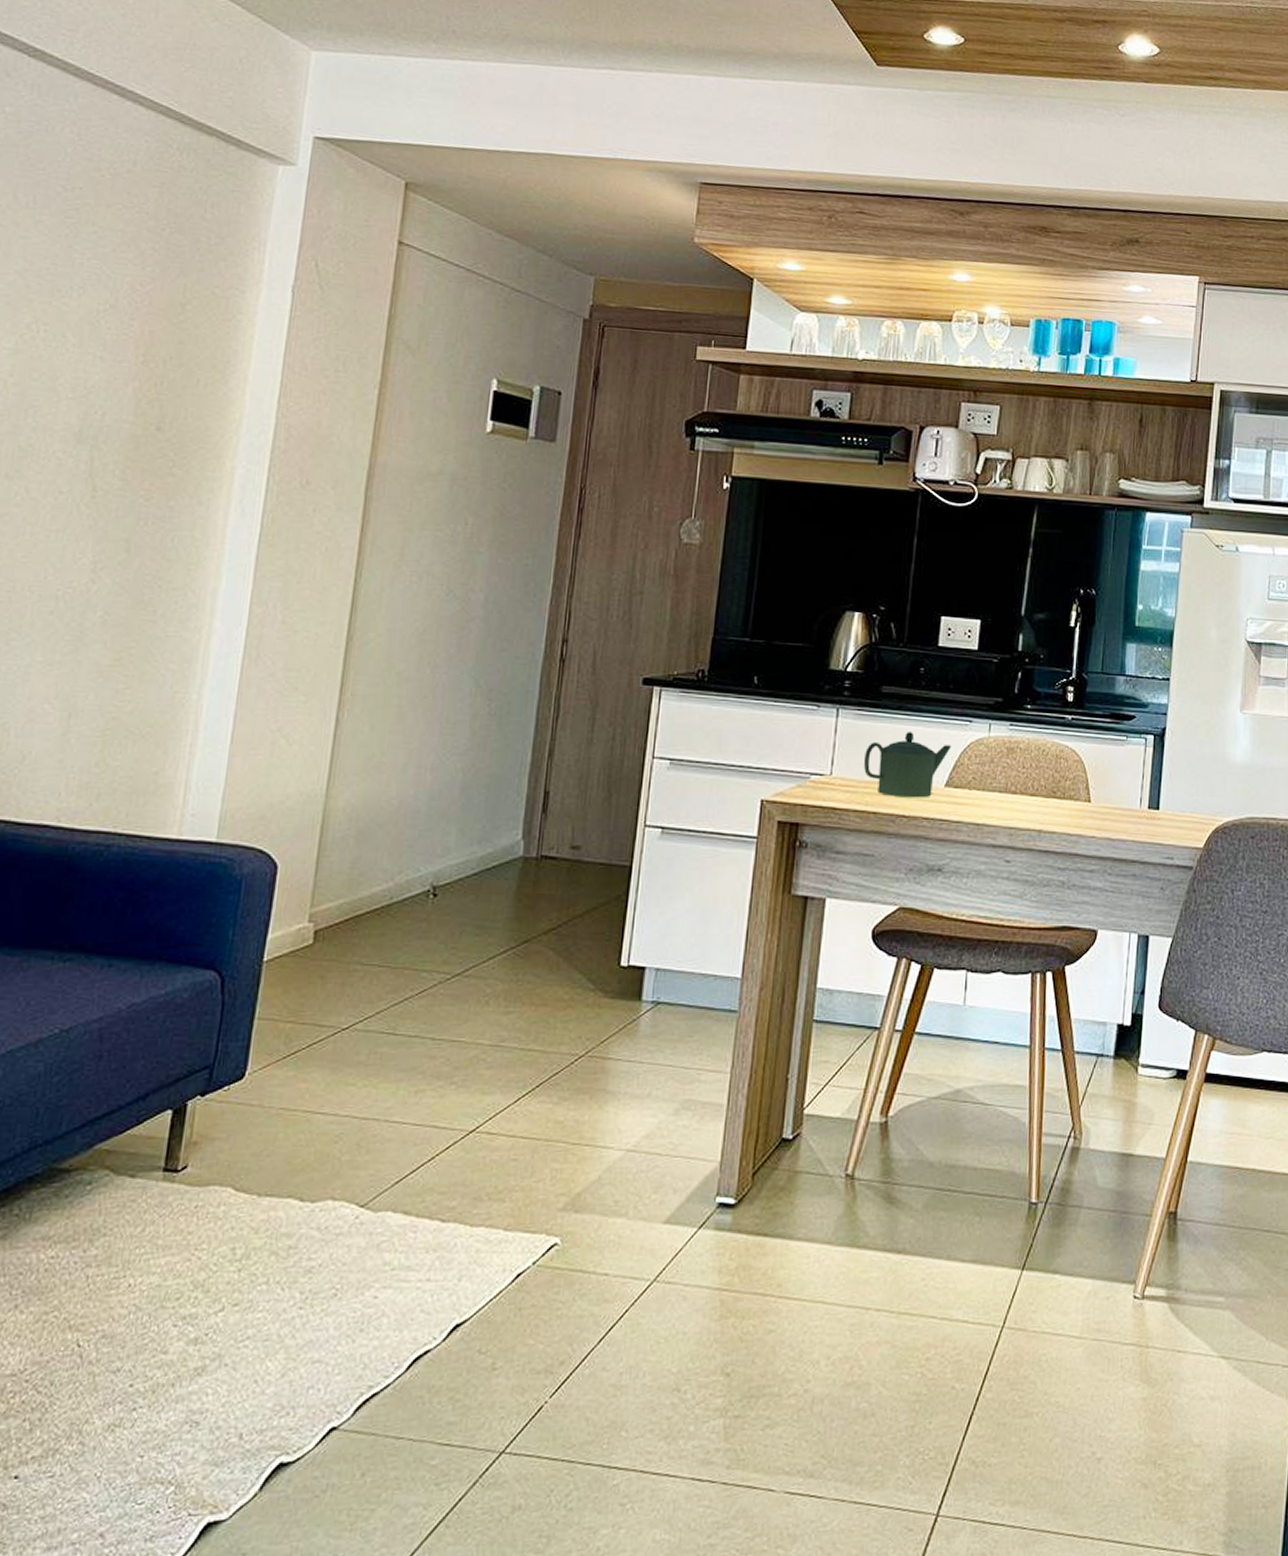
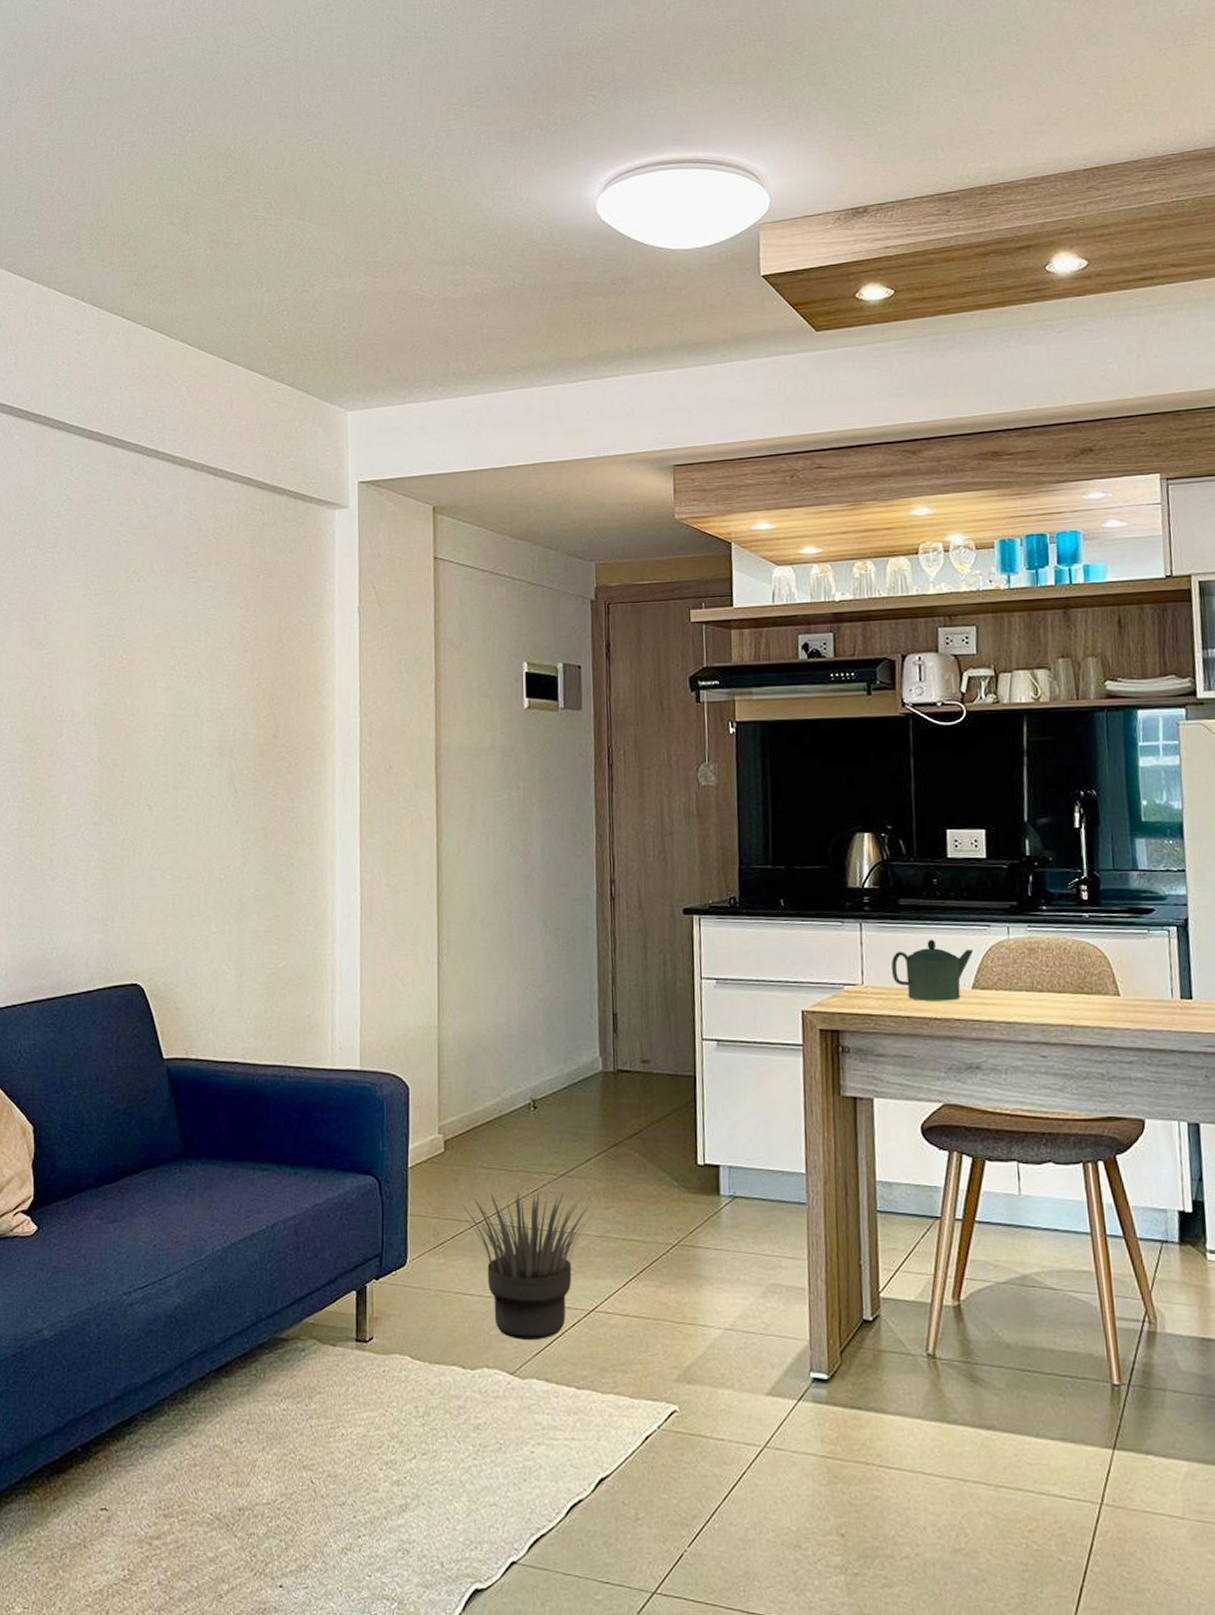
potted plant: none [325,992,490,1166] -> present [461,1191,594,1340]

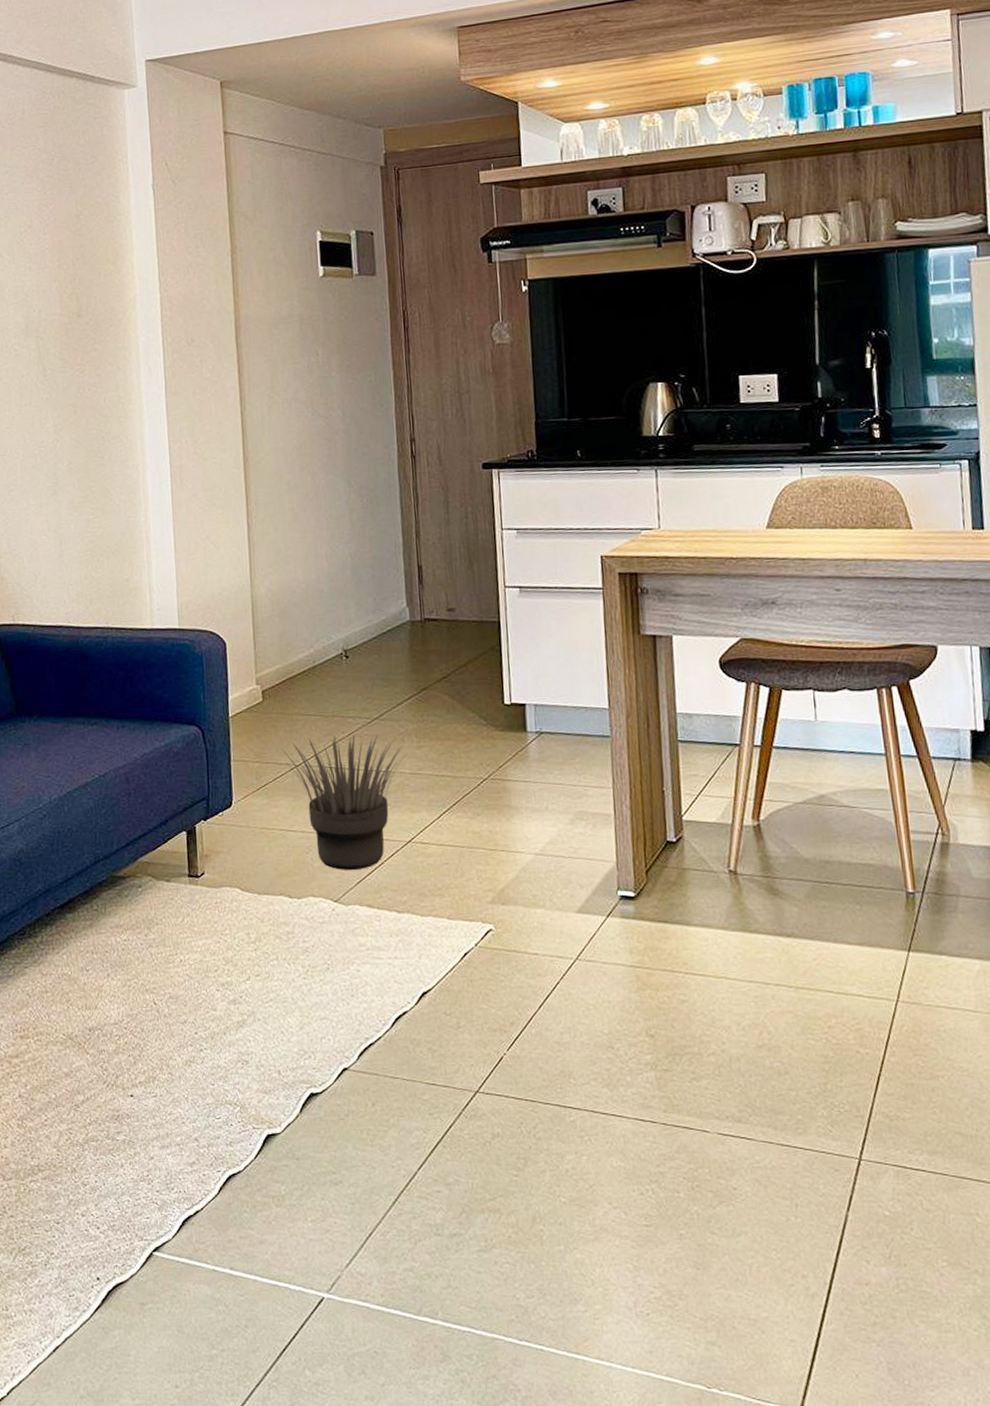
teapot: present [891,940,974,1002] -> none [686,483,768,542]

